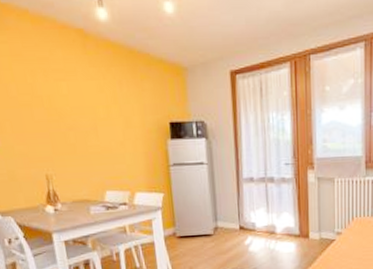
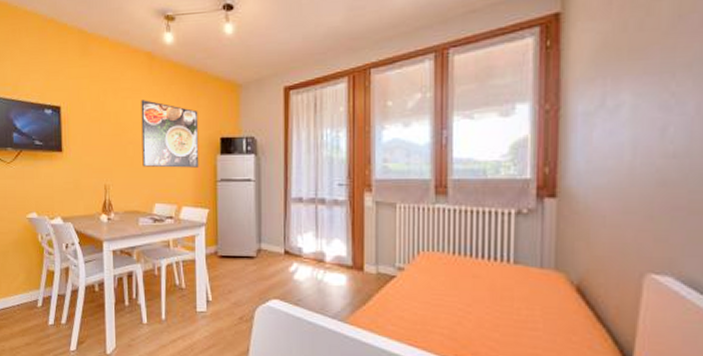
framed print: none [77,82,150,155] -> present [141,100,199,168]

